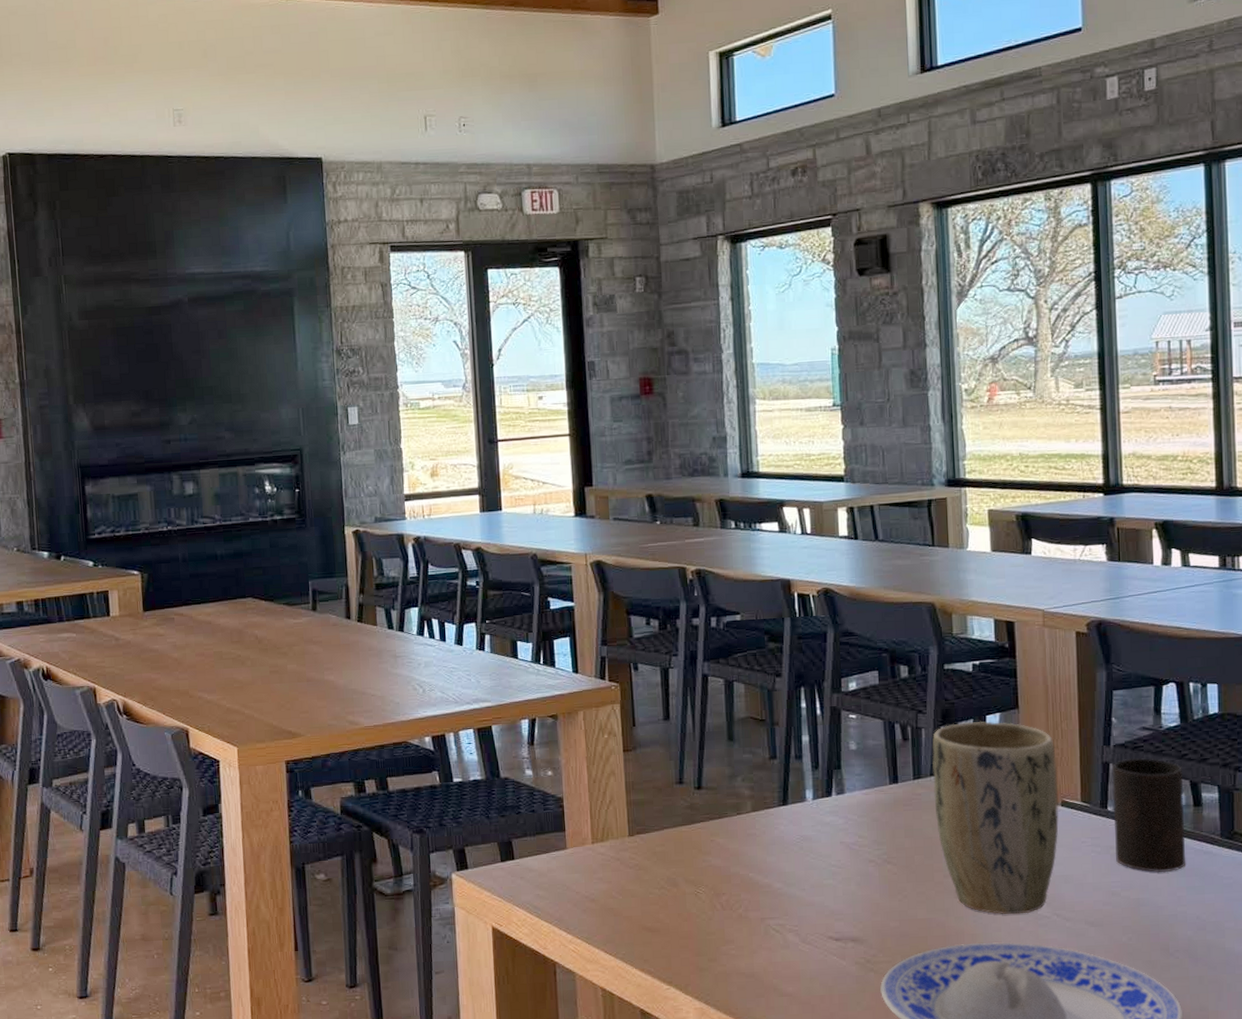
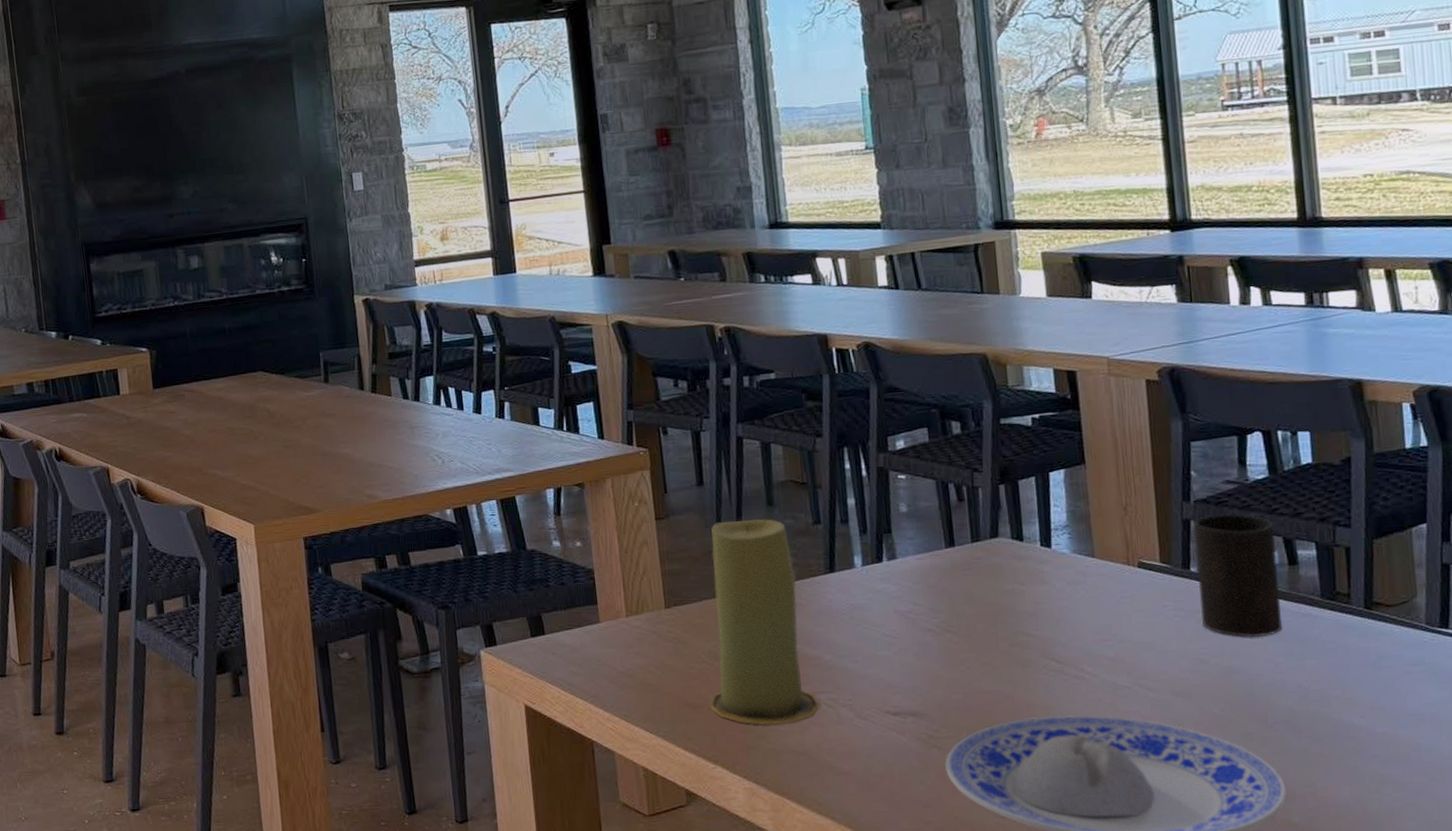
candle: none [666,752,768,949] -> present [709,518,820,726]
plant pot: present [932,721,1059,915] -> none [990,478,1136,685]

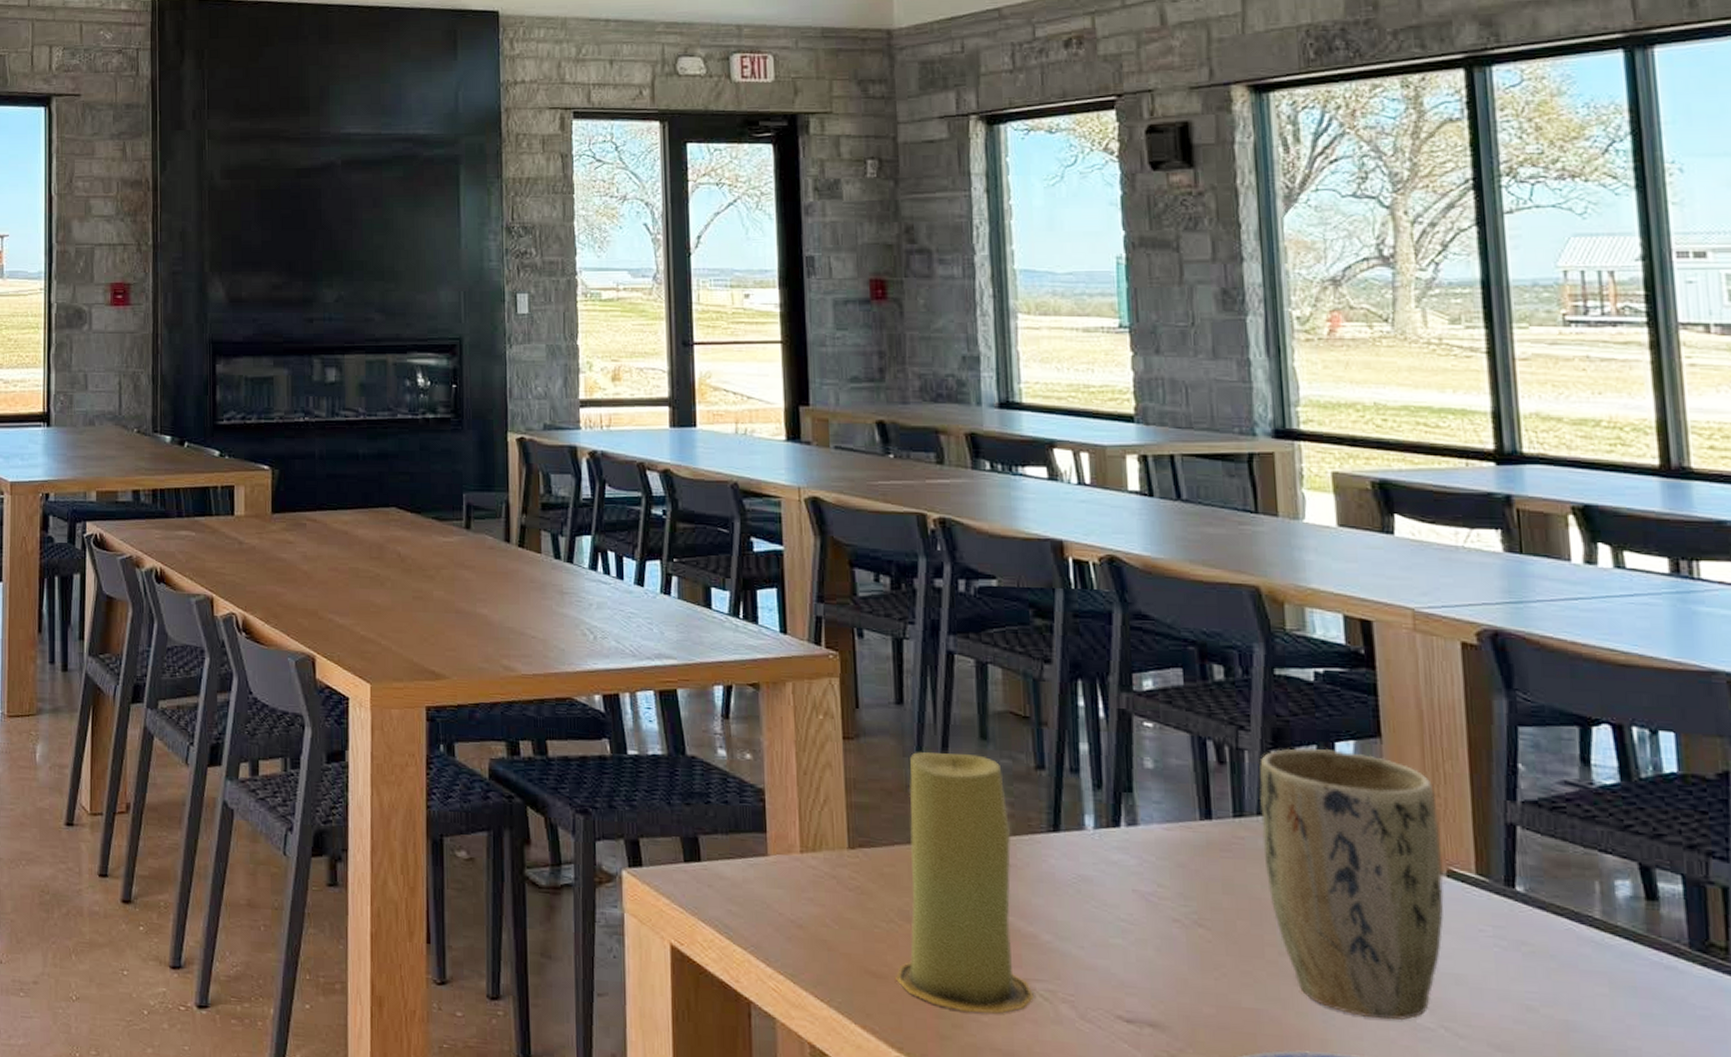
plant pot: none [990,478,1136,685] -> present [1259,747,1444,1021]
cup: present [1194,513,1282,638] -> none [1521,821,1637,989]

